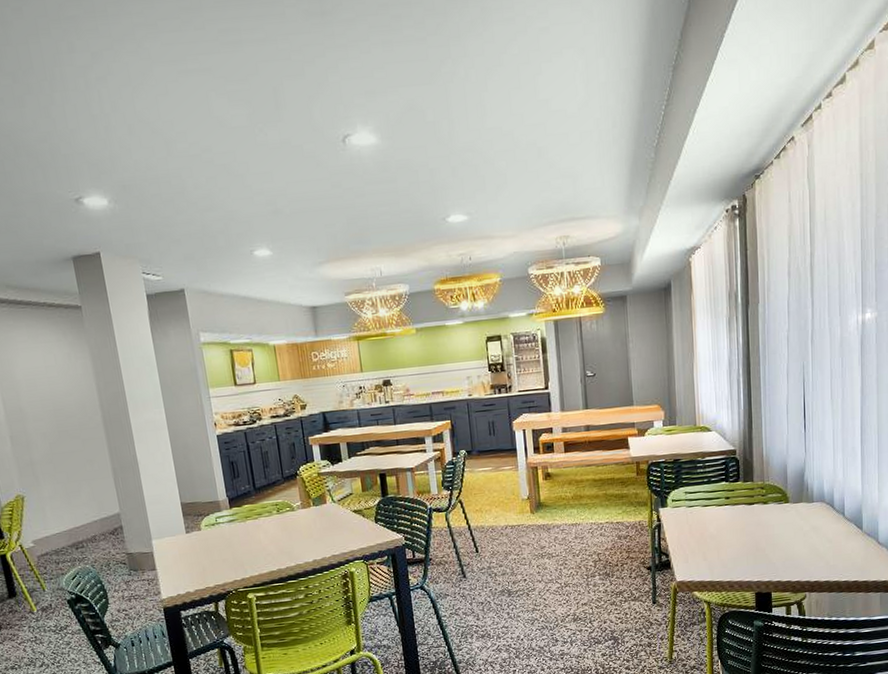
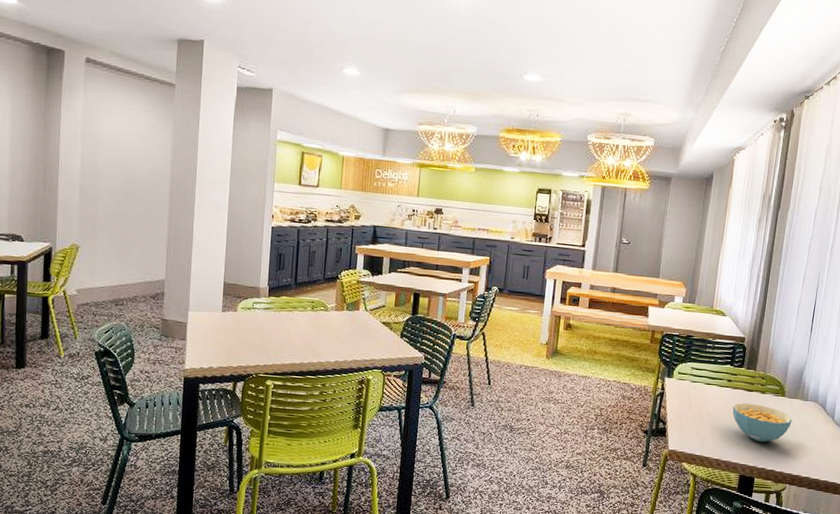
cereal bowl: none [735,516,801,555] -> present [732,403,793,442]

